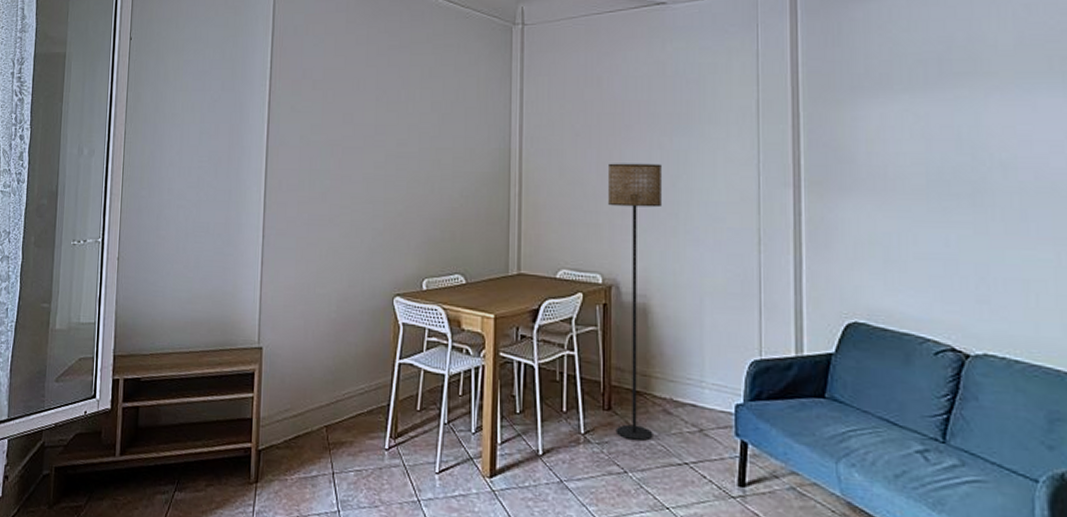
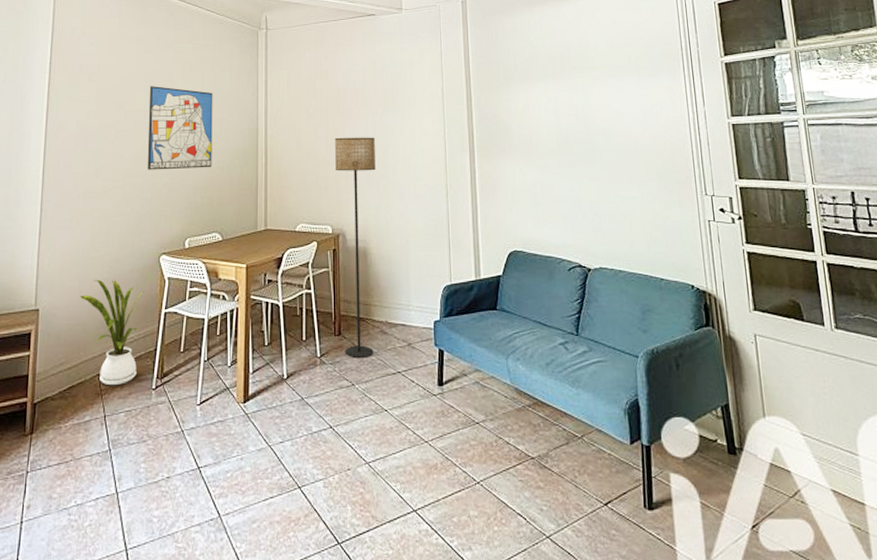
house plant: none [305,318,376,441] -> present [79,279,144,386]
wall art: none [378,95,456,197] -> present [147,86,213,170]

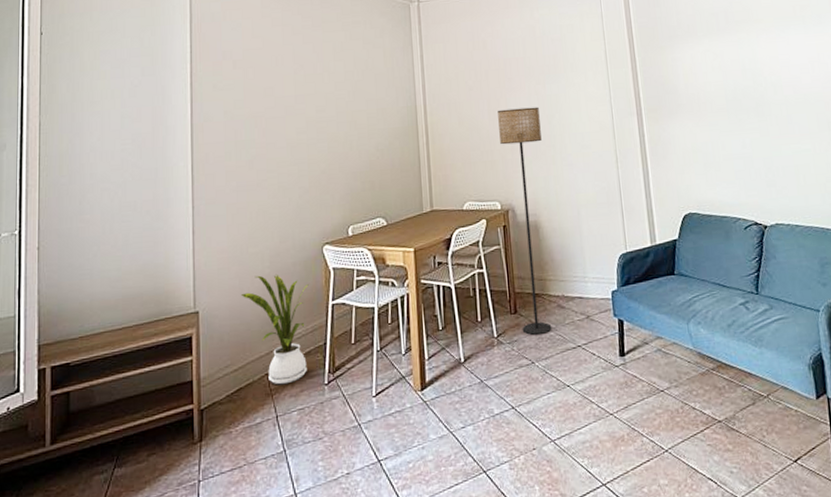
wall art: present [147,86,213,170] -> none [299,69,371,158]

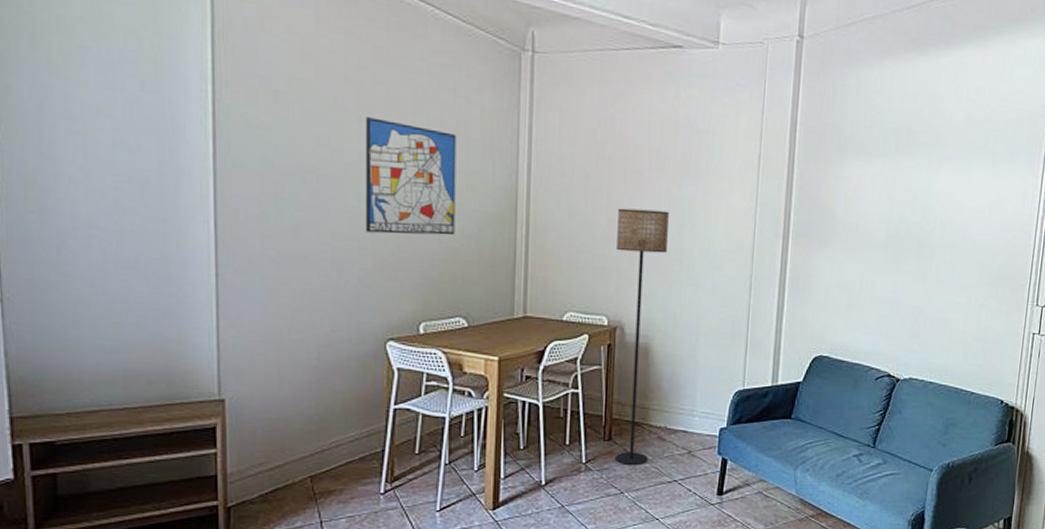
house plant: present [240,274,309,385] -> none [279,366,366,490]
wall art: none [299,69,371,158] -> present [365,117,457,236]

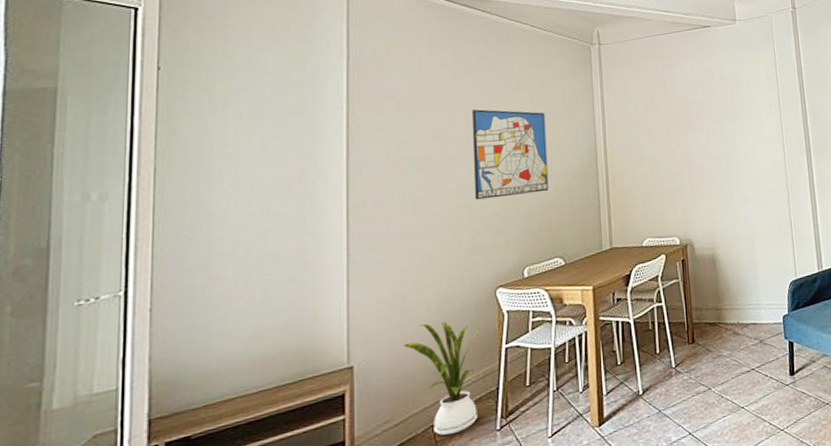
house plant: none [279,366,366,490] -> present [403,320,480,436]
floor lamp: present [614,208,669,466] -> none [677,146,728,363]

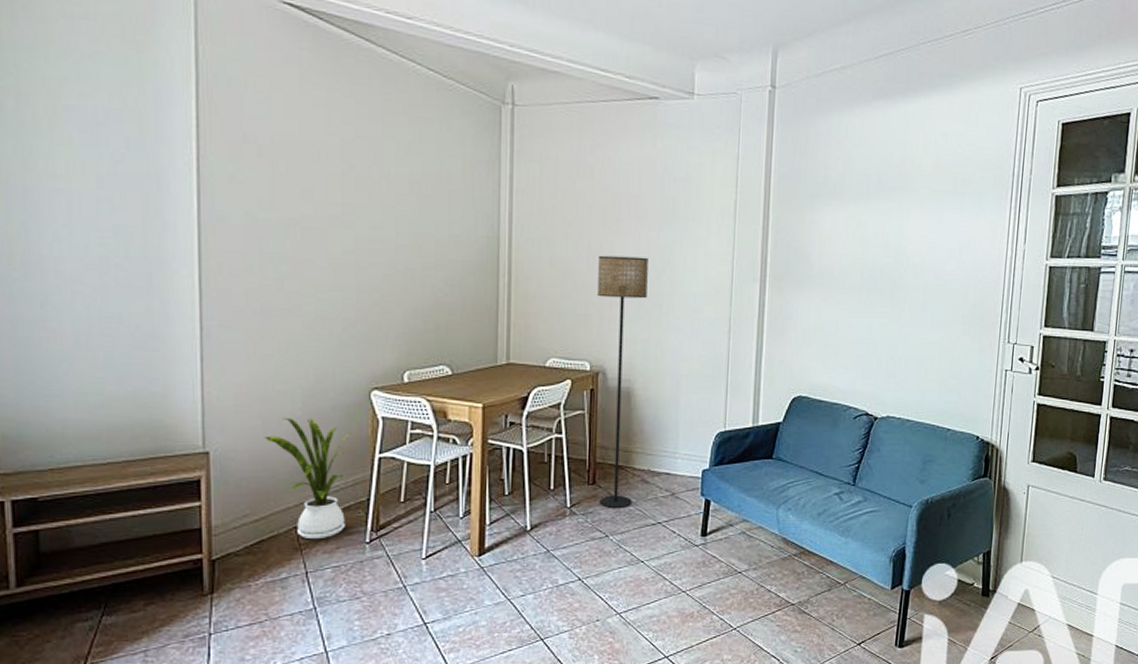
wall art: present [471,109,549,200] -> none [348,171,439,285]
floor lamp: none [677,146,728,363] -> present [598,255,648,509]

